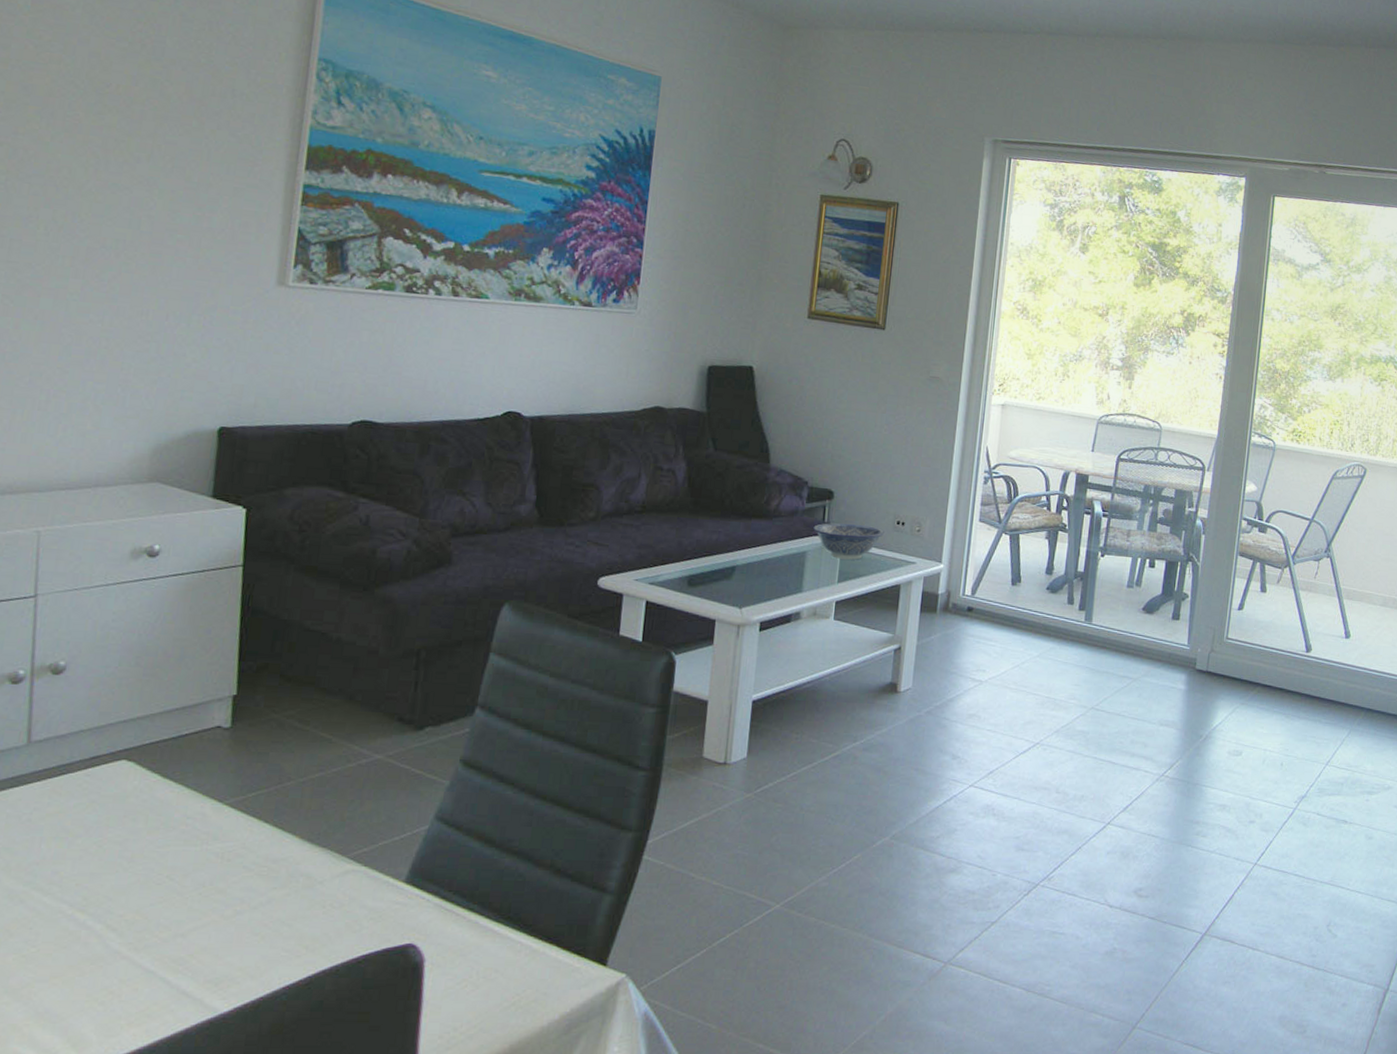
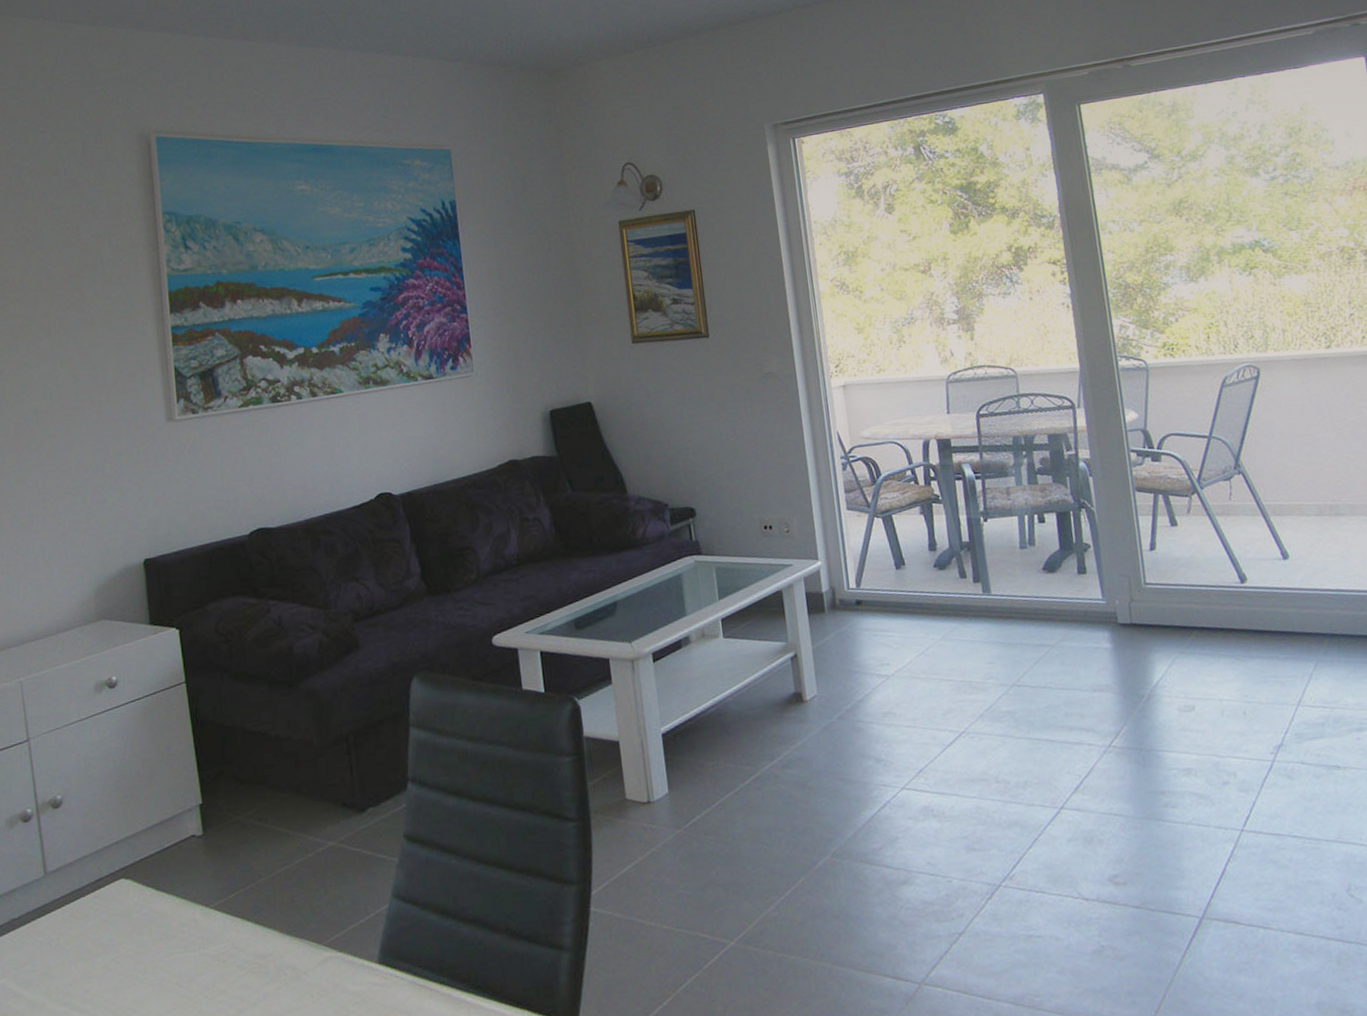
decorative bowl: present [812,522,886,560] -> none [681,535,755,576]

